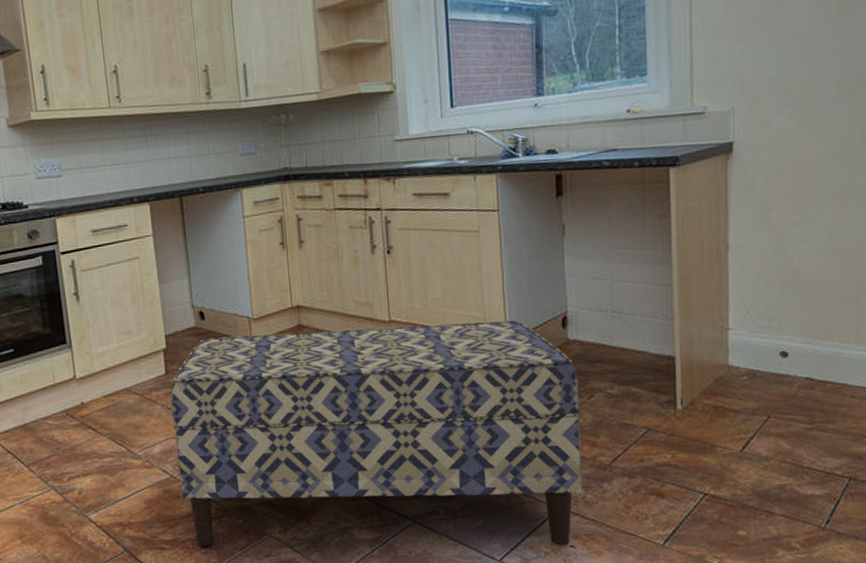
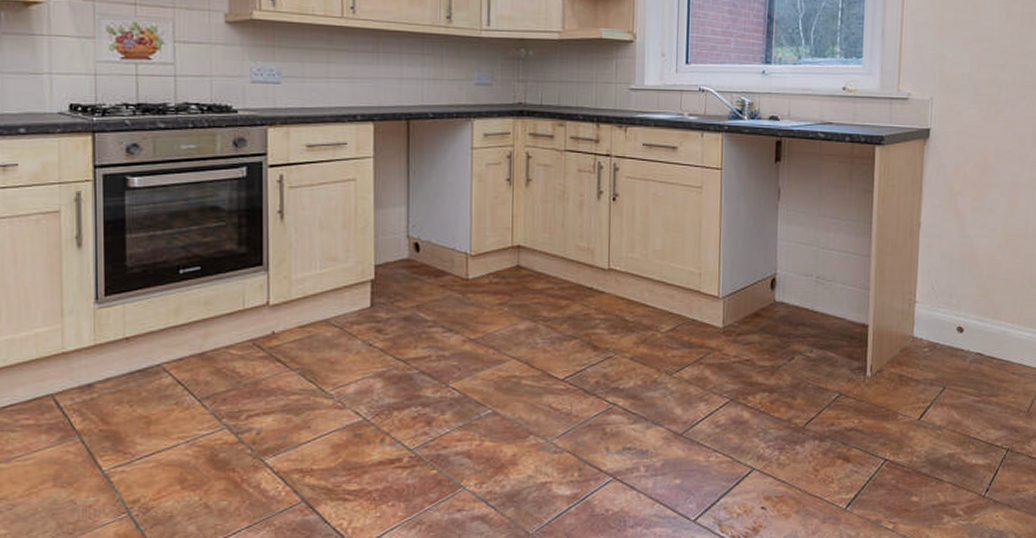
bench: present [170,320,582,546] -> none [372,271,782,508]

